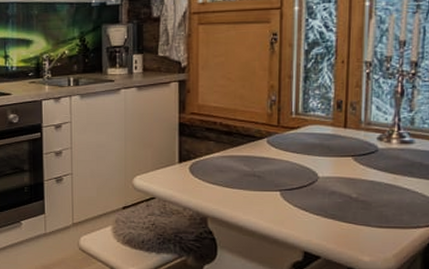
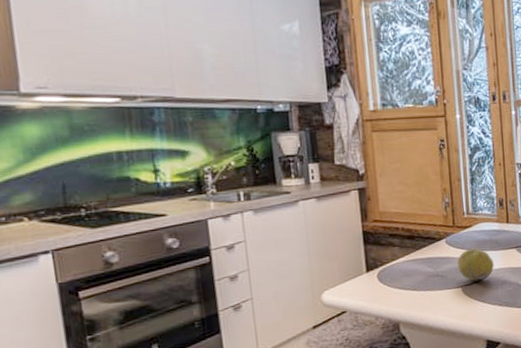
fruit: none [278,151,323,187] -> present [457,248,495,281]

